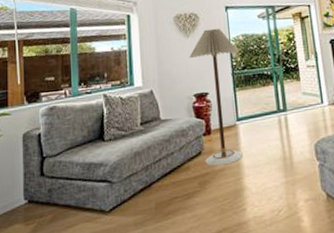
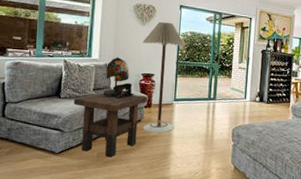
side table: none [120,121,206,207] -> present [73,93,148,157]
table lamp: none [152,80,189,131] -> present [103,57,134,99]

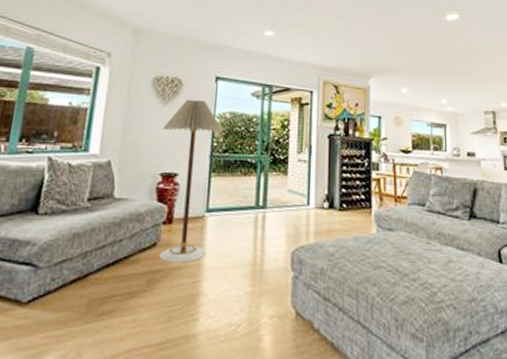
side table: present [73,93,148,157] -> none [57,204,168,306]
table lamp: present [103,57,134,99] -> none [102,150,148,213]

